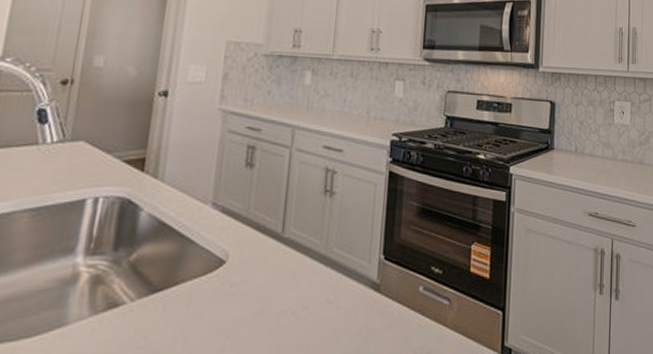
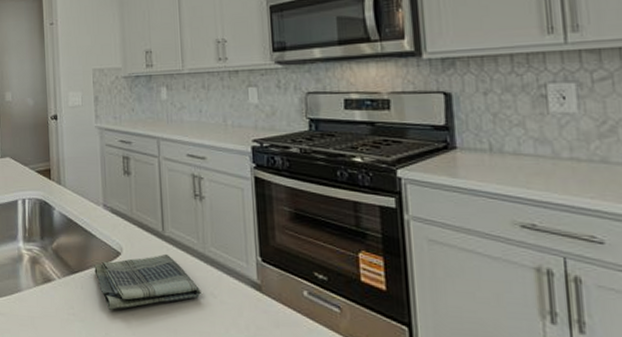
dish towel: none [185,258,316,334] -> present [94,253,201,310]

